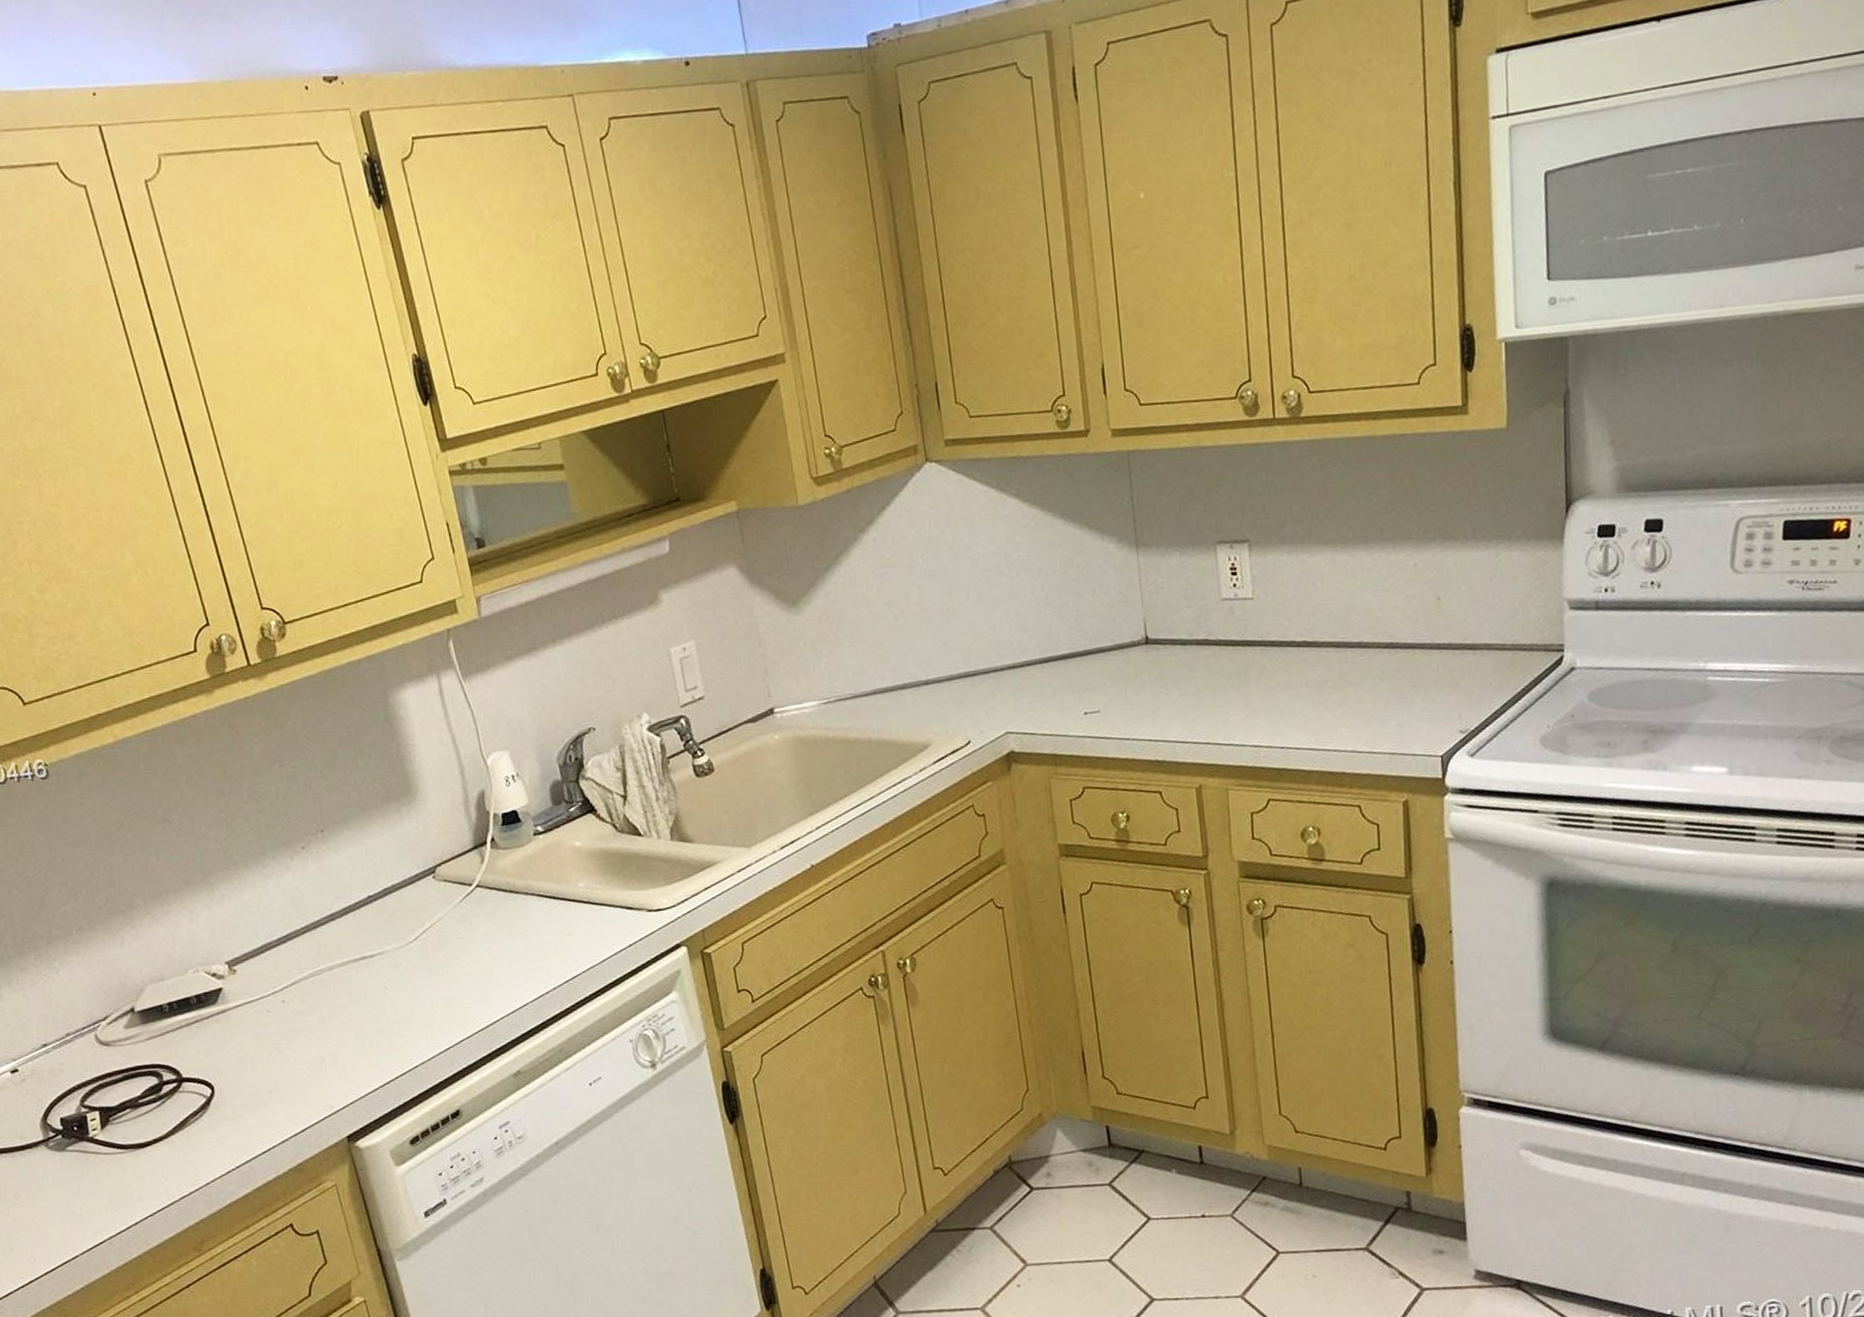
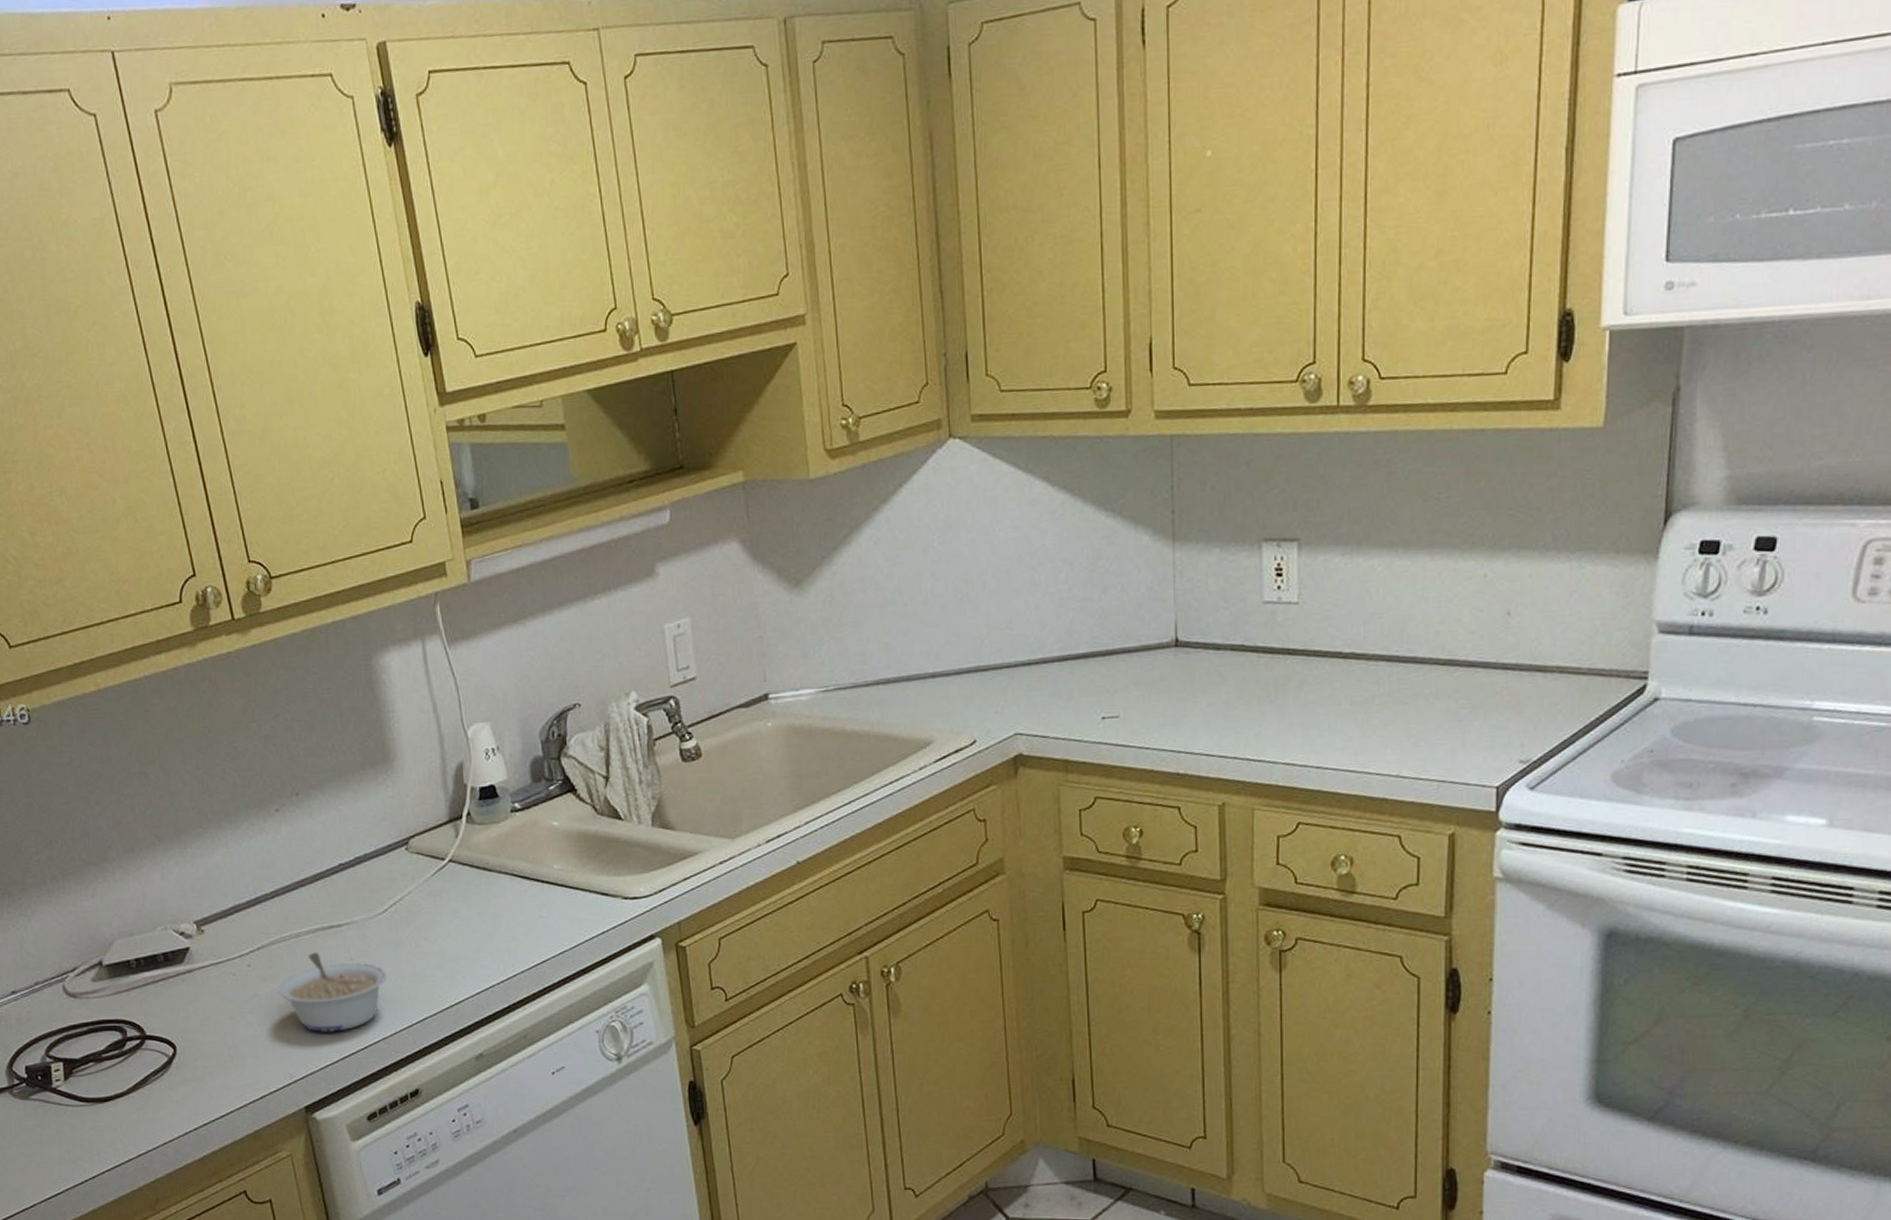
legume: none [313,983,421,1062] -> present [278,952,387,1032]

